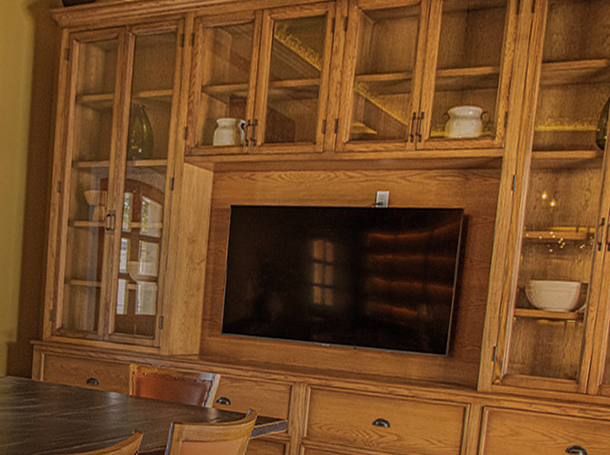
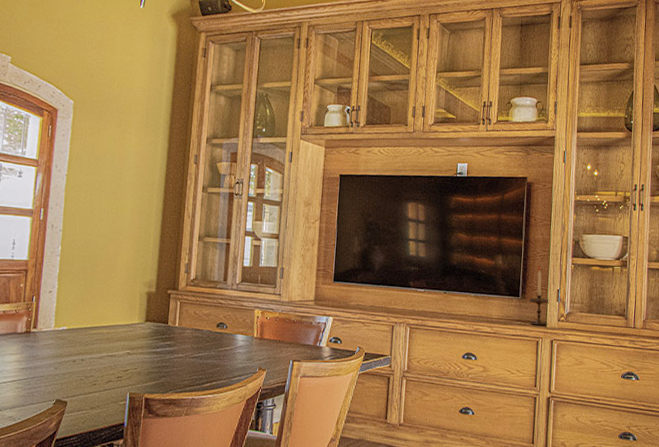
candlestick: none [458,317,481,390] -> present [529,266,548,326]

